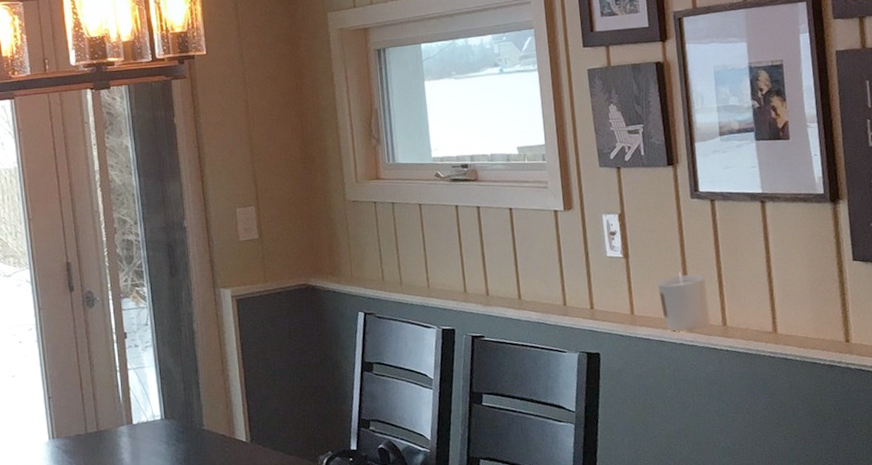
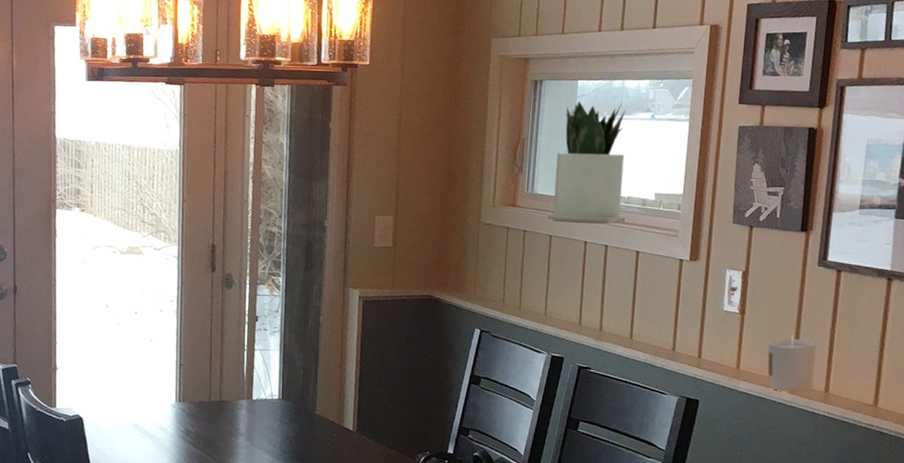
planter: none [411,60,494,190] -> present [545,101,627,224]

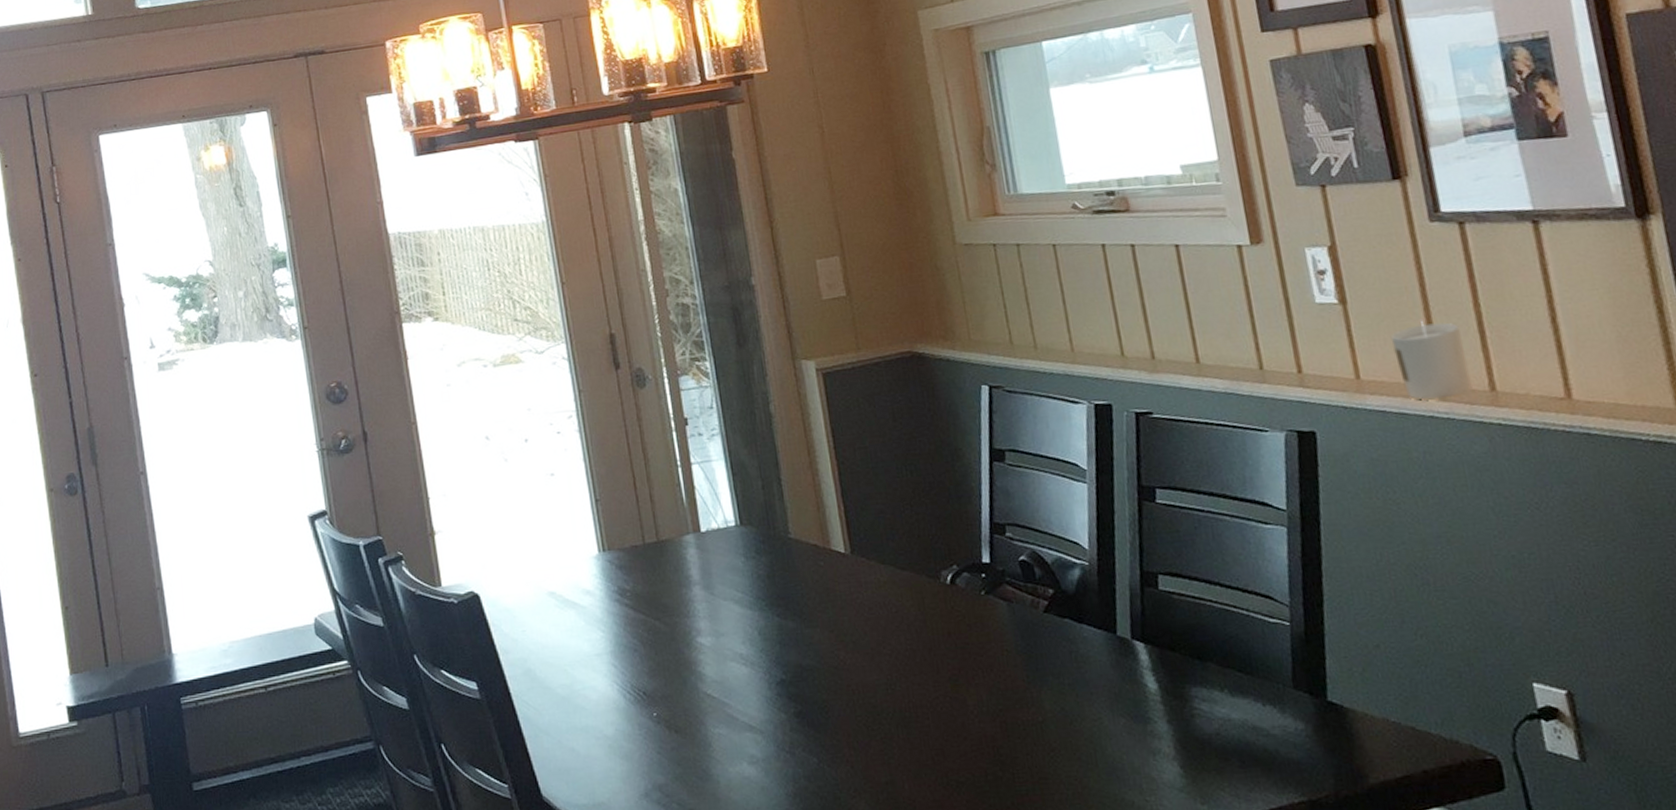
planter: present [545,101,627,224] -> none [1034,58,1151,226]

